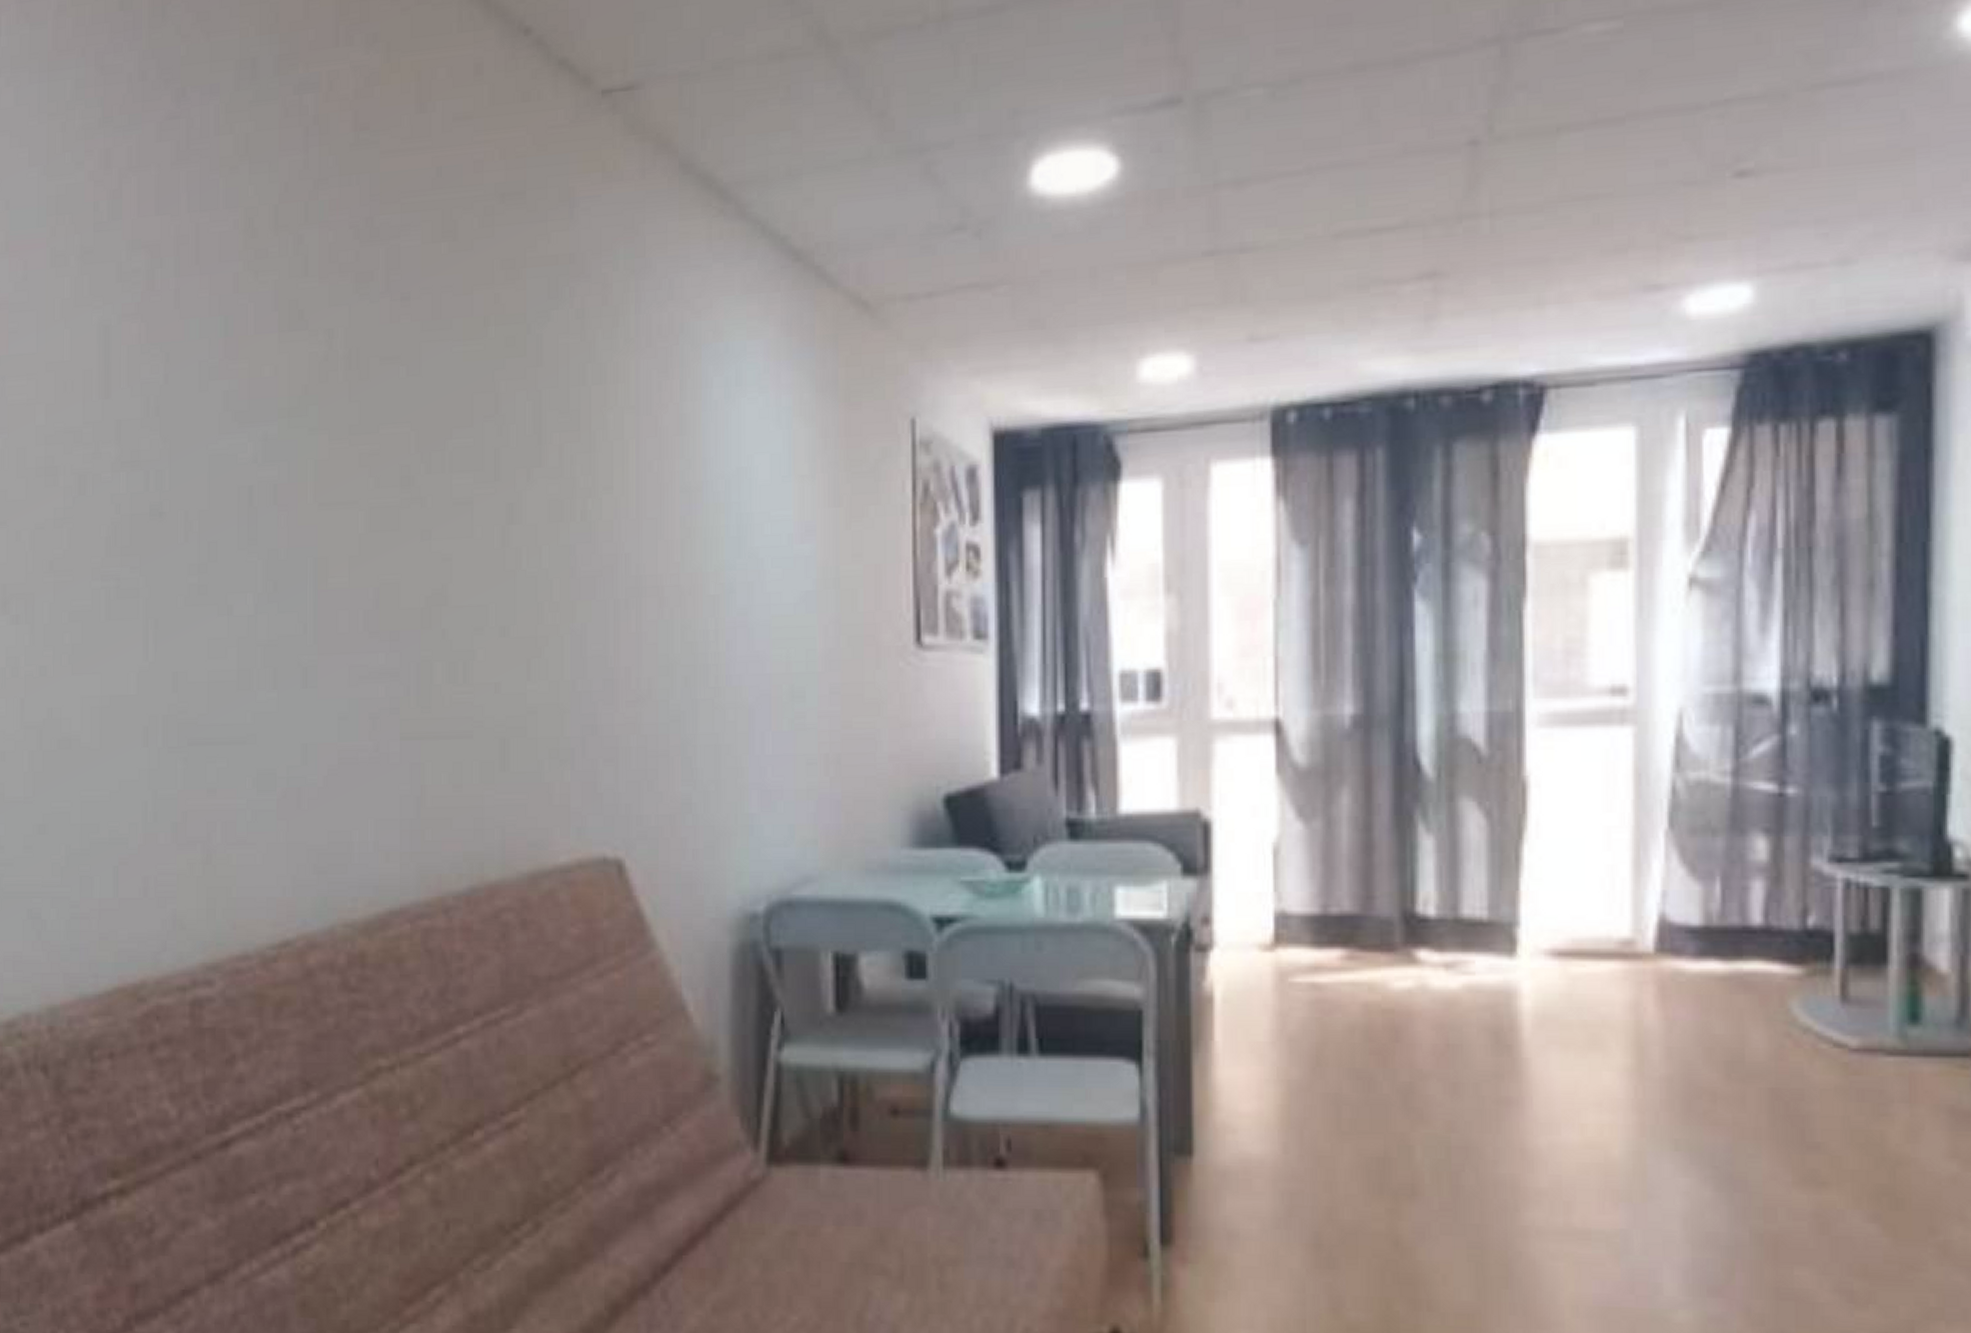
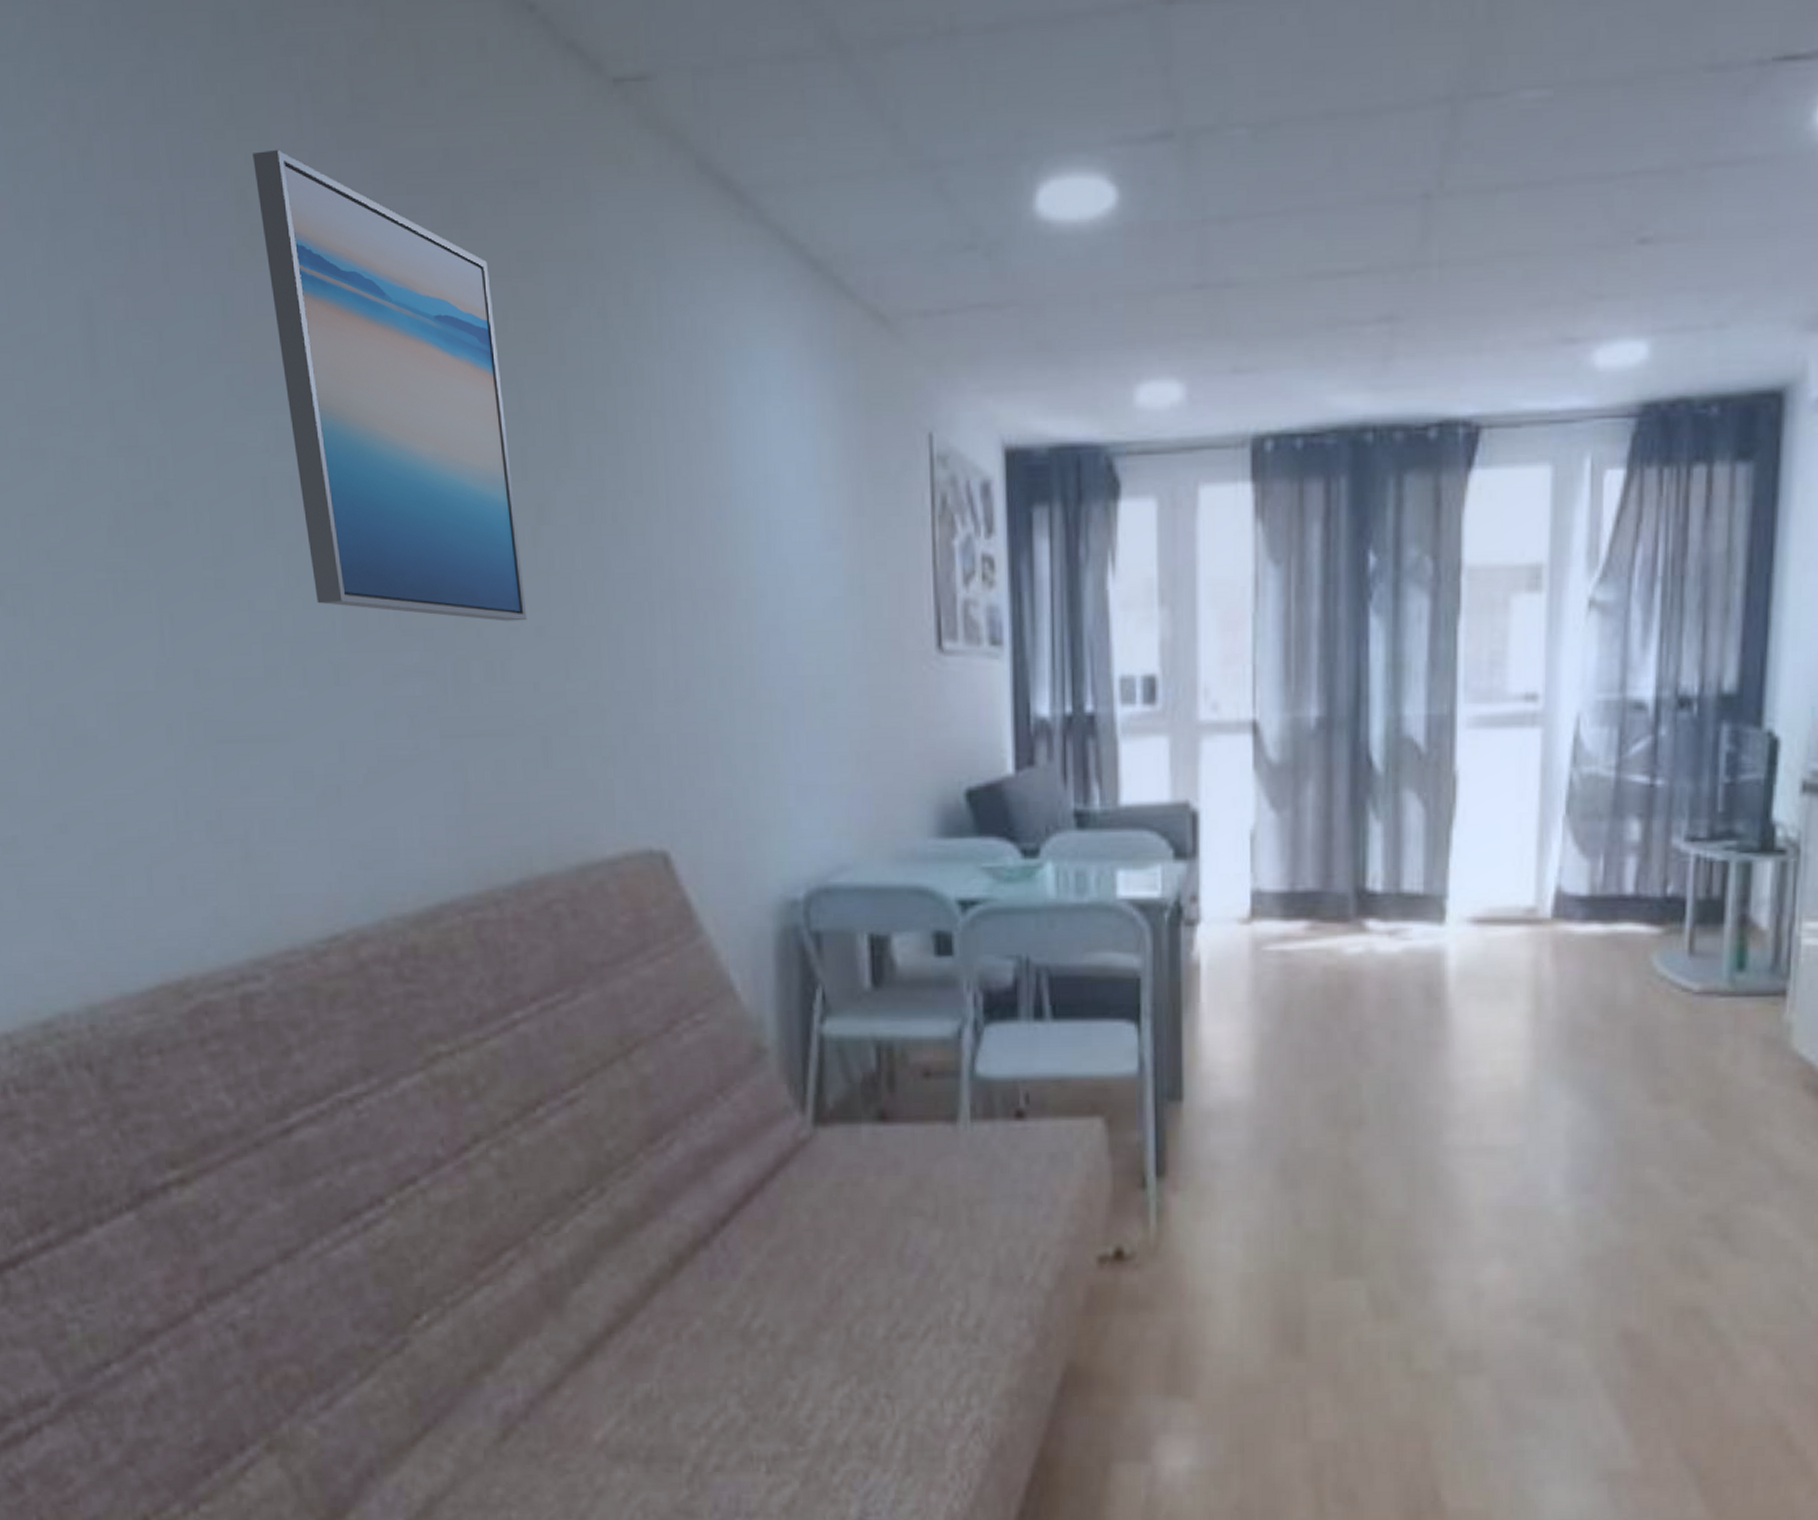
wall art: none [262,179,492,622] -> present [253,149,527,622]

